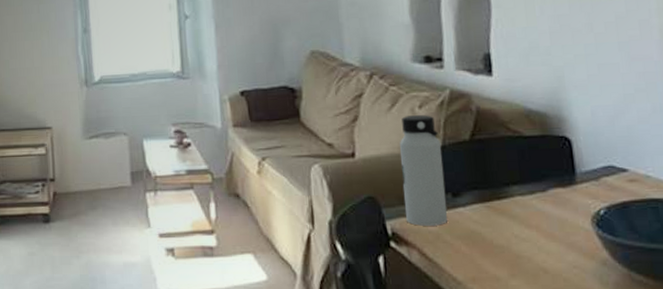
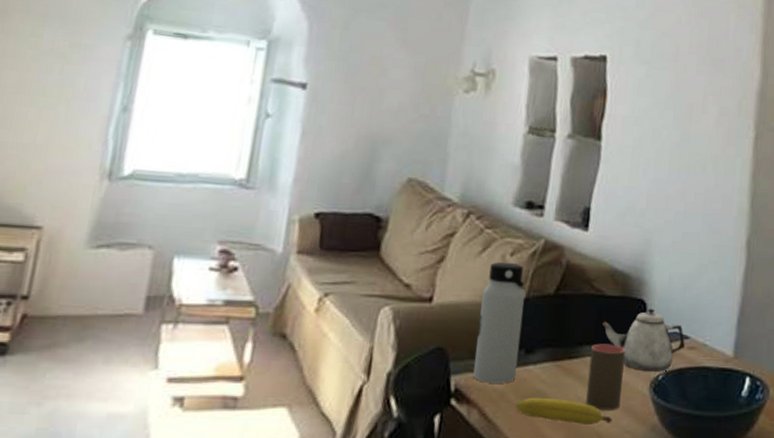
fruit: none [453,237,557,261] -> present [516,397,612,425]
cup: none [519,183,562,246] -> present [586,343,625,410]
teapot: none [526,144,625,207] -> present [602,308,686,372]

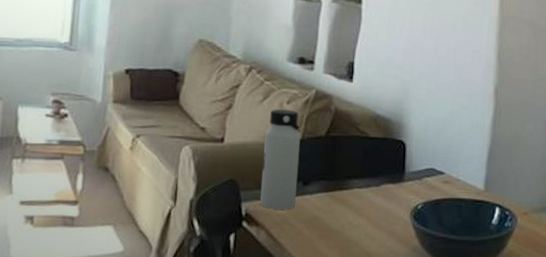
fruit: present [516,397,612,425] -> none [296,221,379,245]
cup: present [586,343,625,410] -> none [355,178,388,233]
teapot: present [602,308,686,372] -> none [368,148,441,202]

